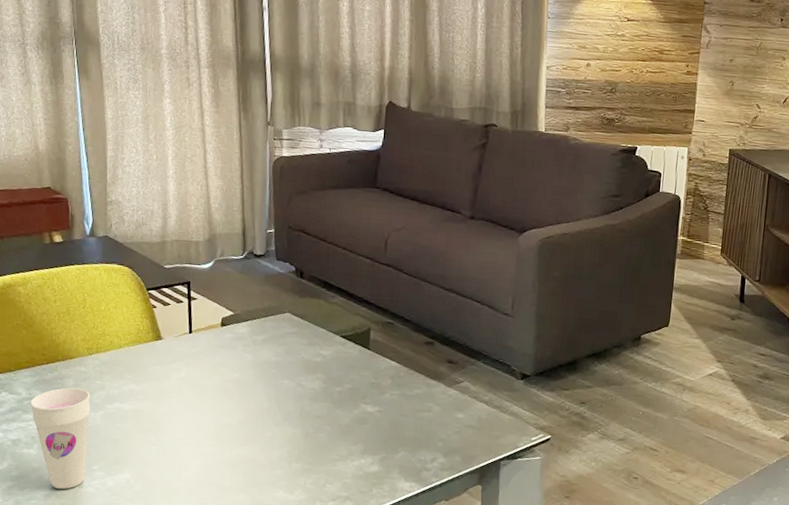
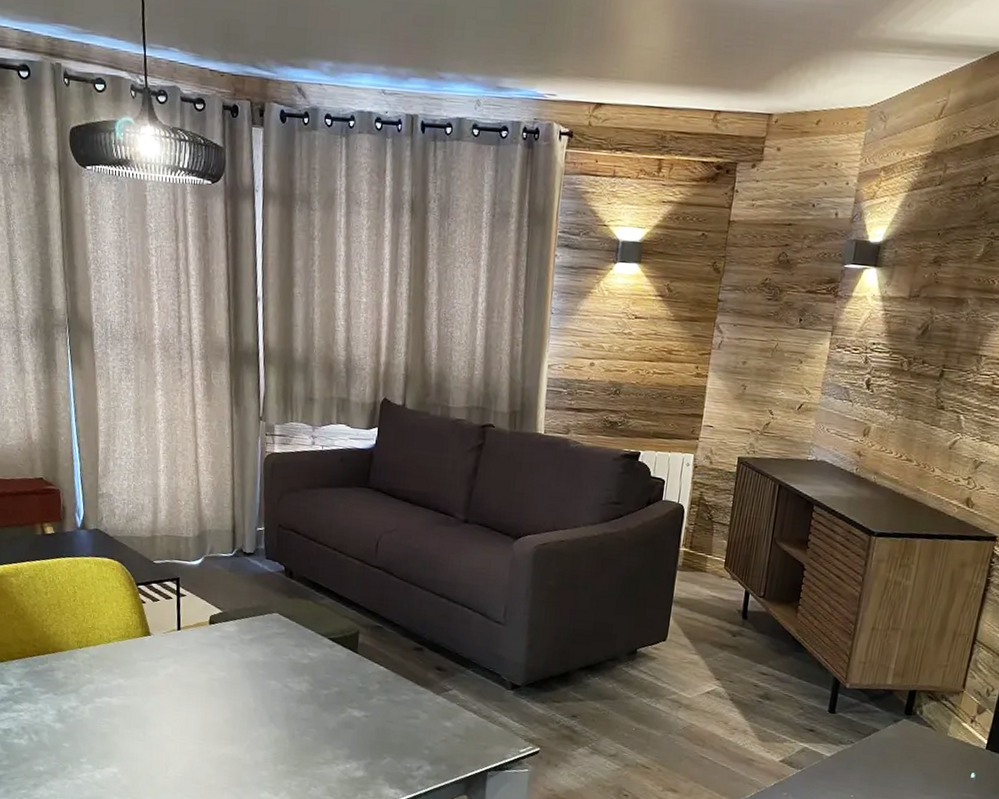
cup: present [30,387,91,489] -> none [21,680,80,780]

